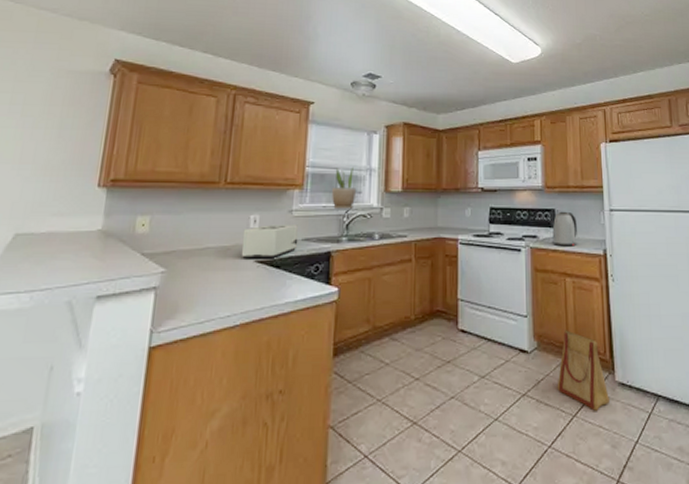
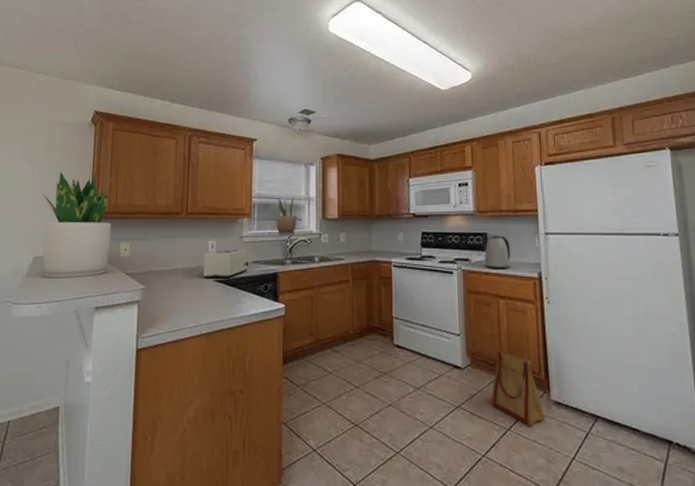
planter: none [26,130,135,261] -> present [42,172,114,278]

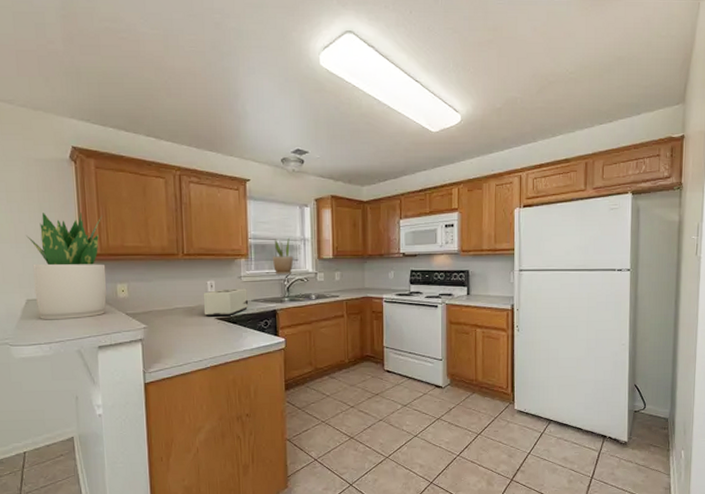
kettle: present [485,235,510,270] -> none [467,272,488,303]
shopping bag: present [490,349,545,426] -> none [465,370,509,431]

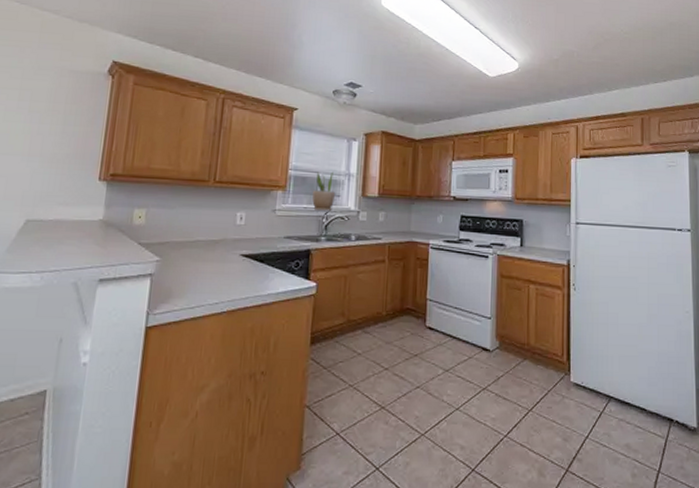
planter: present [26,212,107,320] -> none [36,126,132,246]
toaster: present [203,288,249,317] -> none [228,222,281,254]

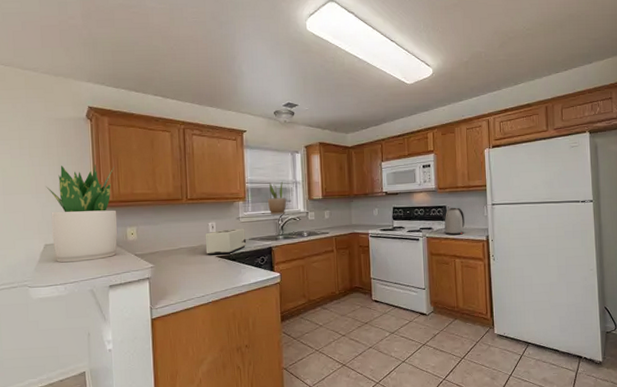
planter: none [36,126,132,246] -> present [46,164,118,263]
toaster: none [228,222,281,254] -> present [205,228,247,255]
kettle: none [520,222,543,256] -> present [445,207,465,236]

